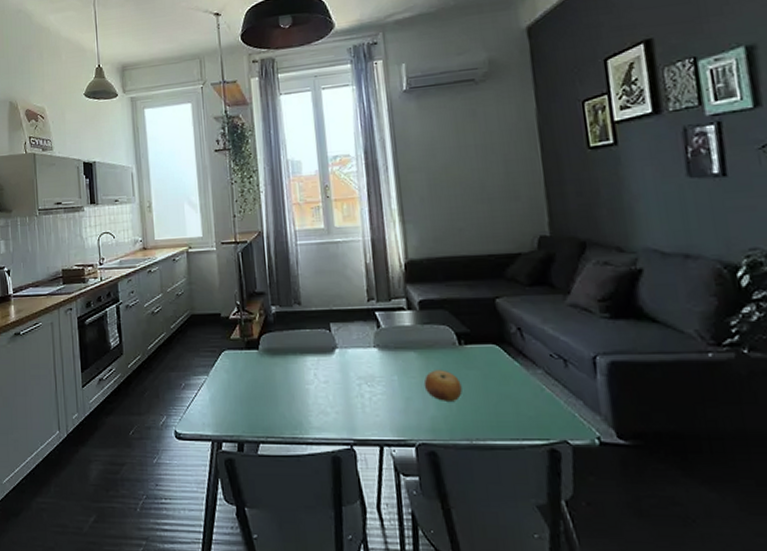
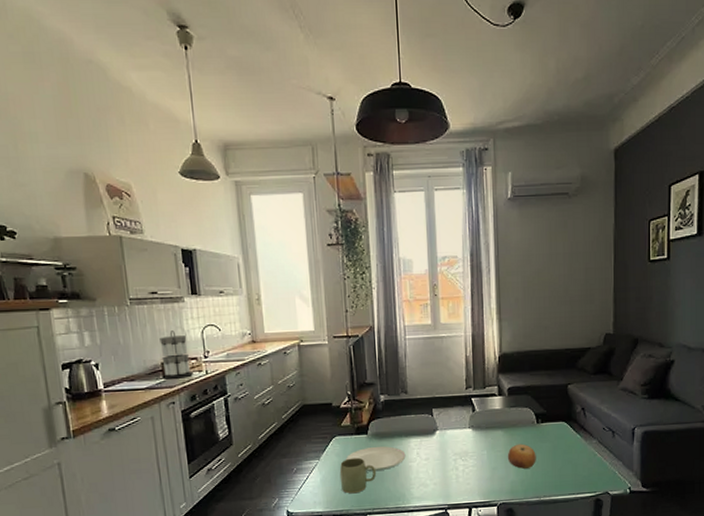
spice rack: none [61,238,88,286] -> present [159,330,192,379]
mug: none [229,375,270,417] -> present [339,457,377,494]
plate: none [235,363,302,393] -> present [345,446,406,472]

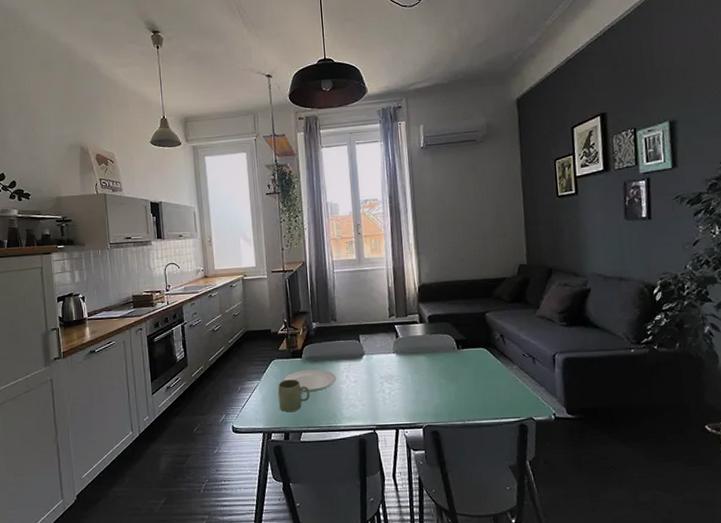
spice rack: present [159,330,192,379] -> none [132,269,156,309]
fruit: present [507,444,536,469] -> none [430,368,459,393]

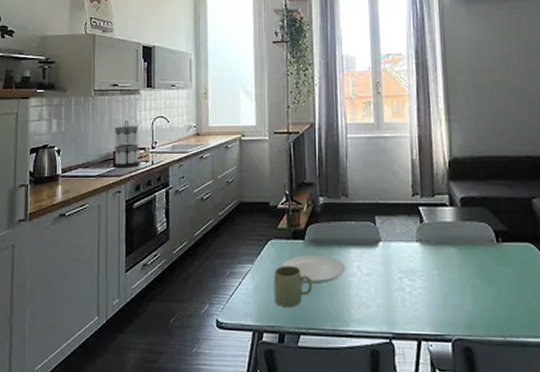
spice rack: none [132,269,156,309] -> present [114,121,139,168]

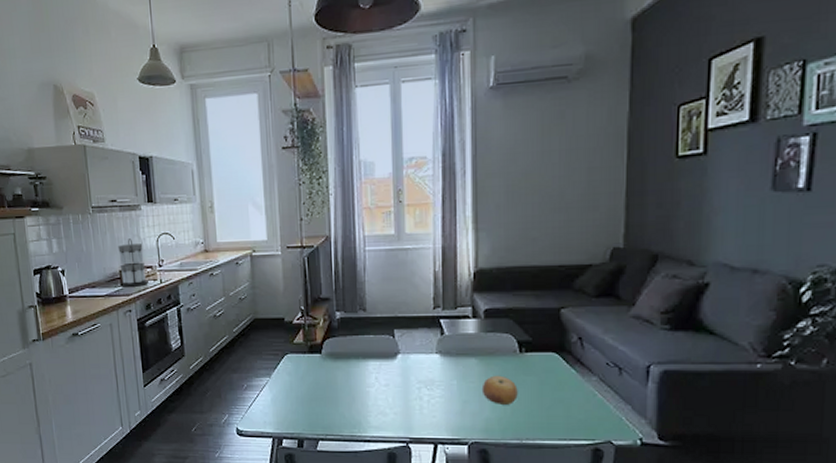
mug: present [273,265,313,308] -> none [291,378,331,417]
plate: present [280,254,345,284] -> none [297,367,363,395]
fruit: none [462,266,498,298] -> present [481,375,518,405]

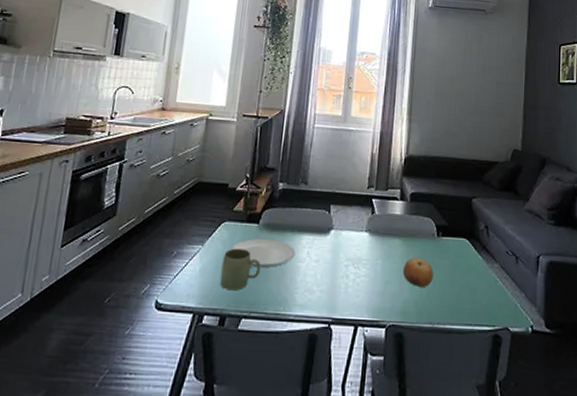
spice rack: present [118,239,147,287] -> none [64,87,99,137]
mug: none [291,378,331,417] -> present [220,248,262,291]
plate: none [297,367,363,395] -> present [230,238,296,268]

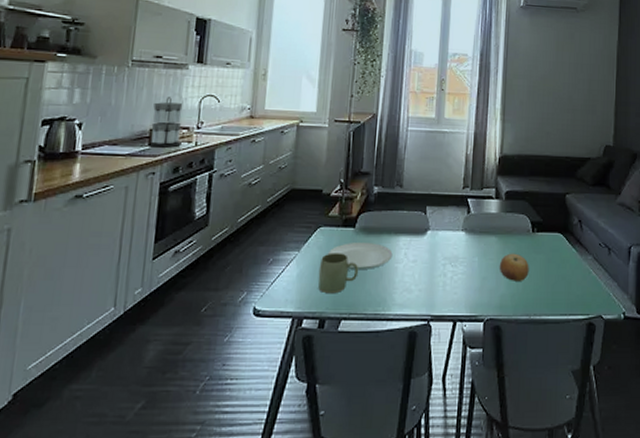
spice rack: none [64,87,99,137] -> present [149,97,183,148]

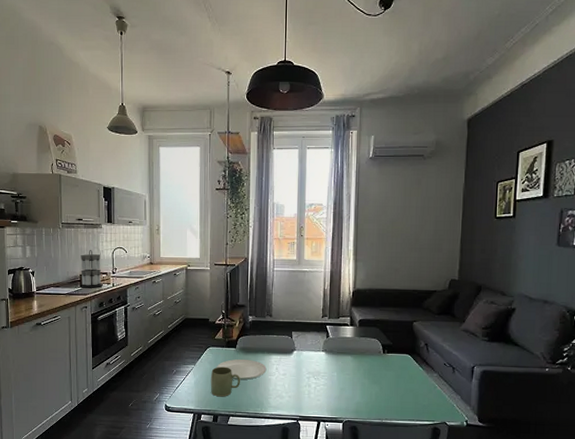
fruit: present [499,253,529,281] -> none [354,370,381,392]

